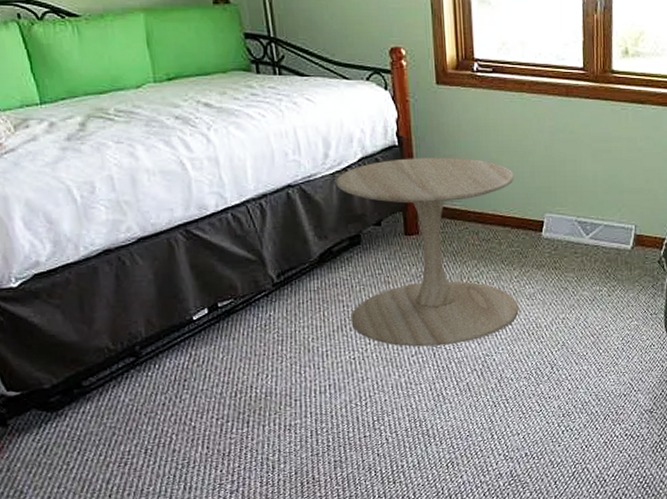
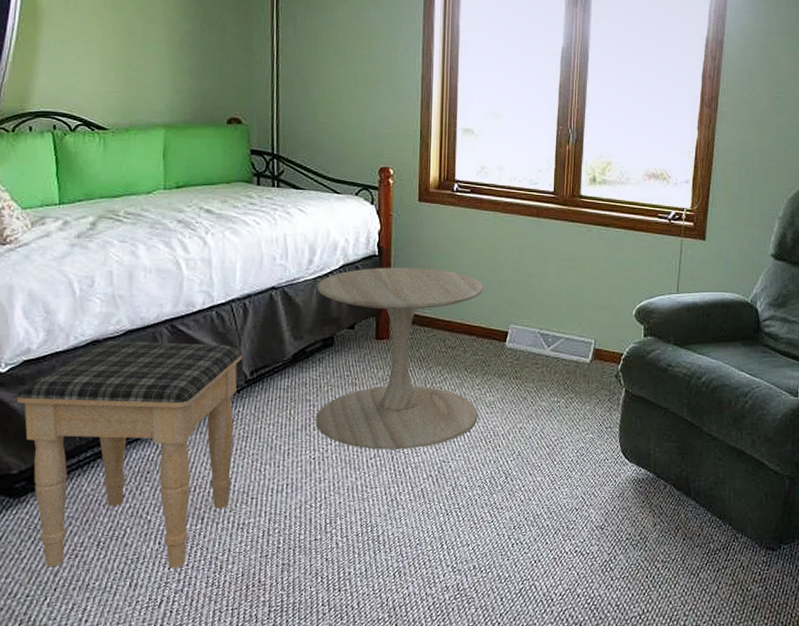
footstool: none [33,247,273,475] -> present [16,340,242,568]

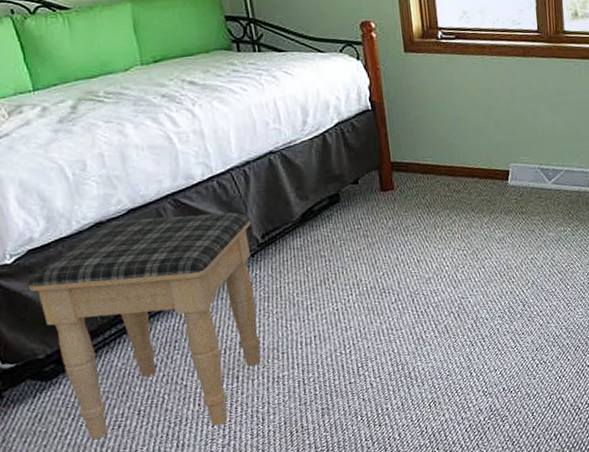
side table: present [315,267,483,450] -> none [314,117,490,295]

